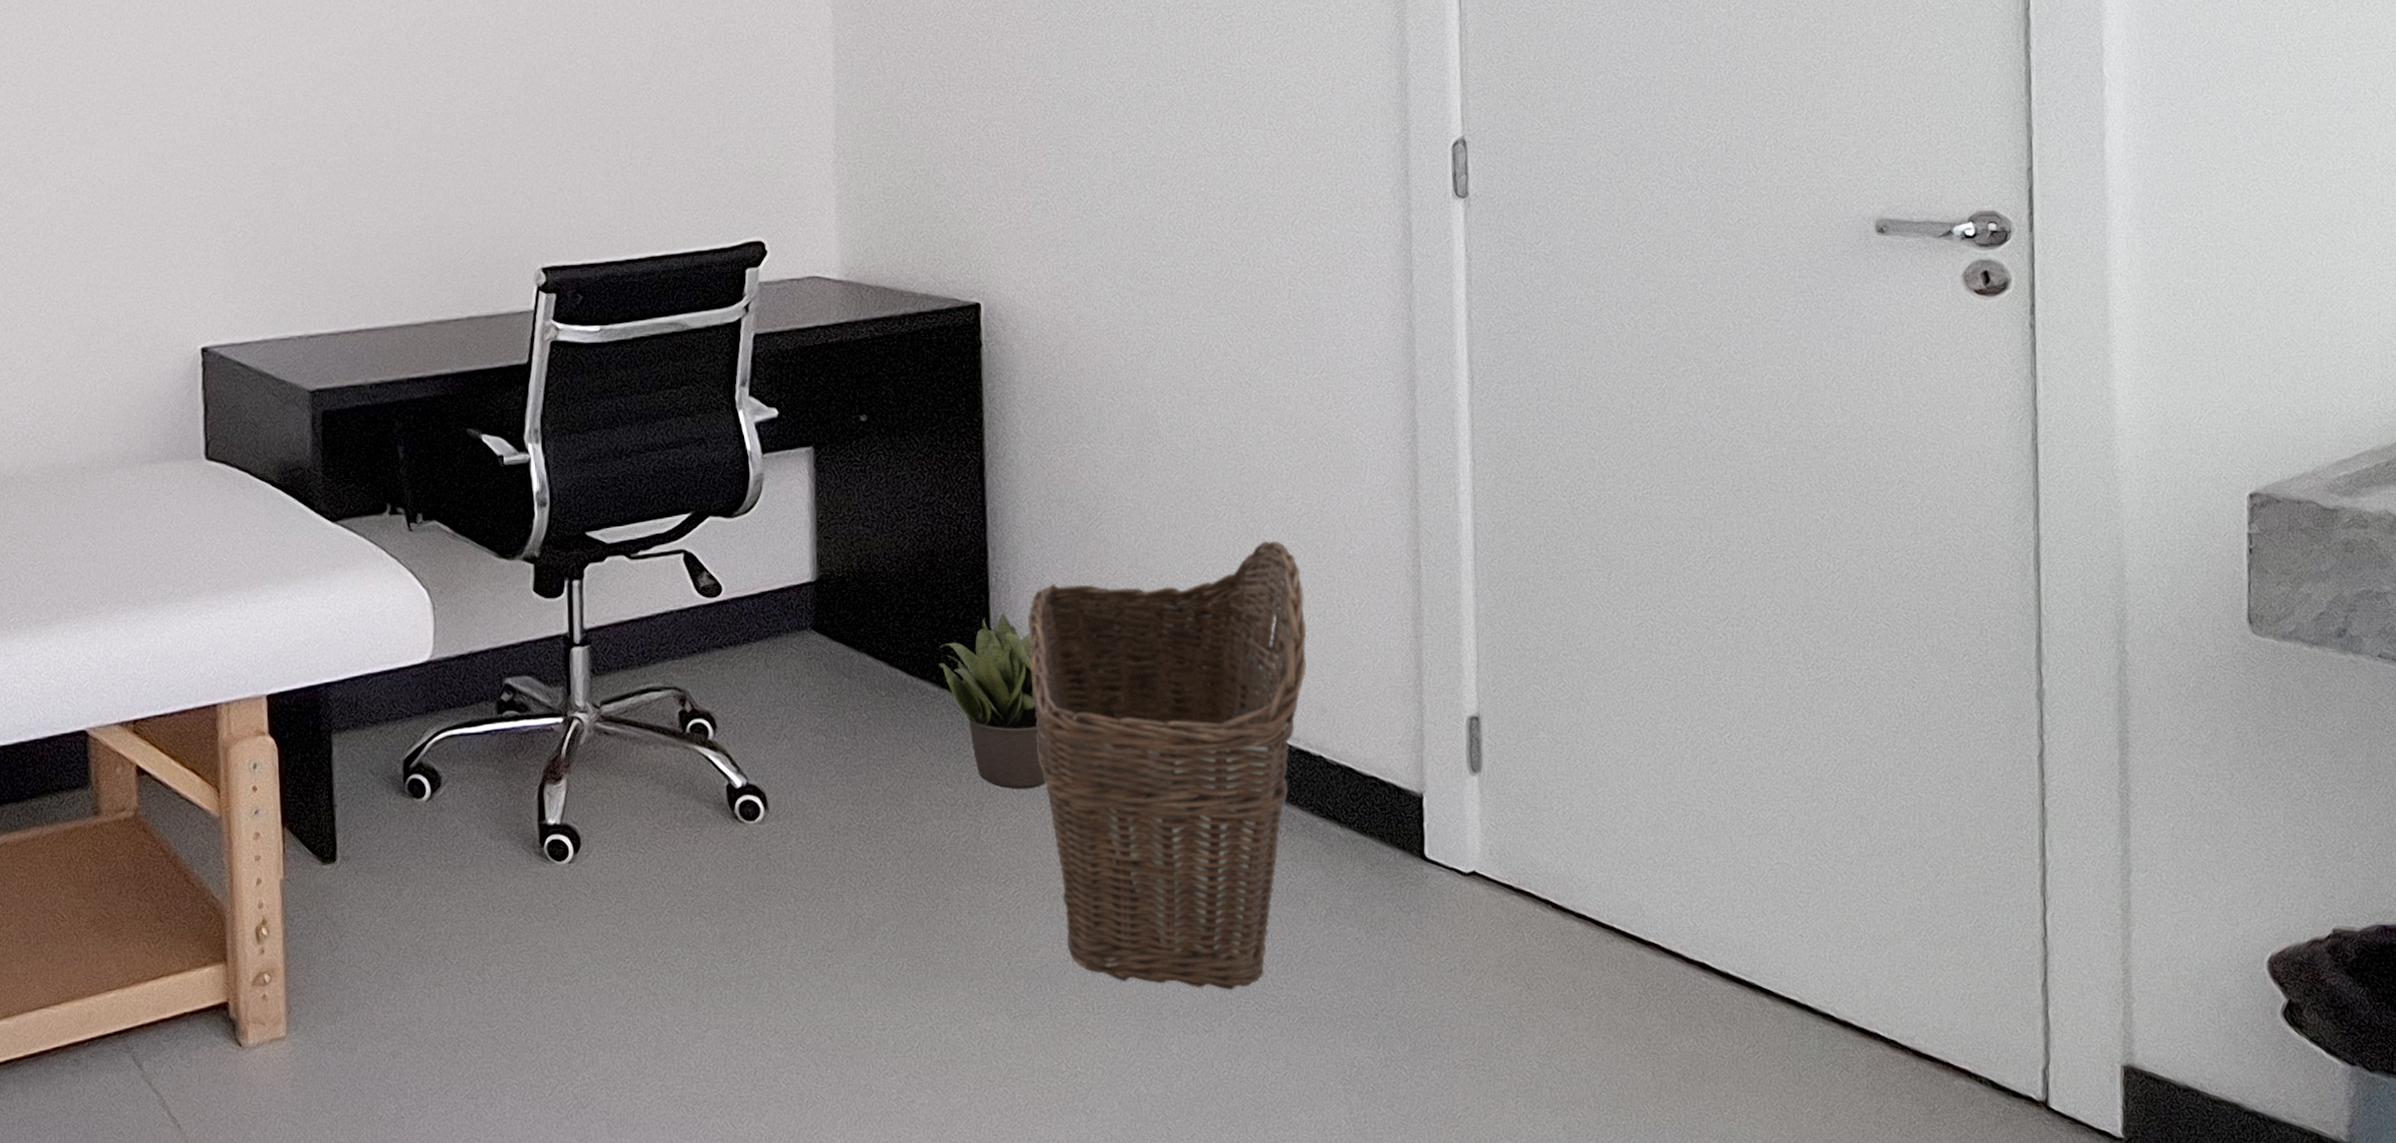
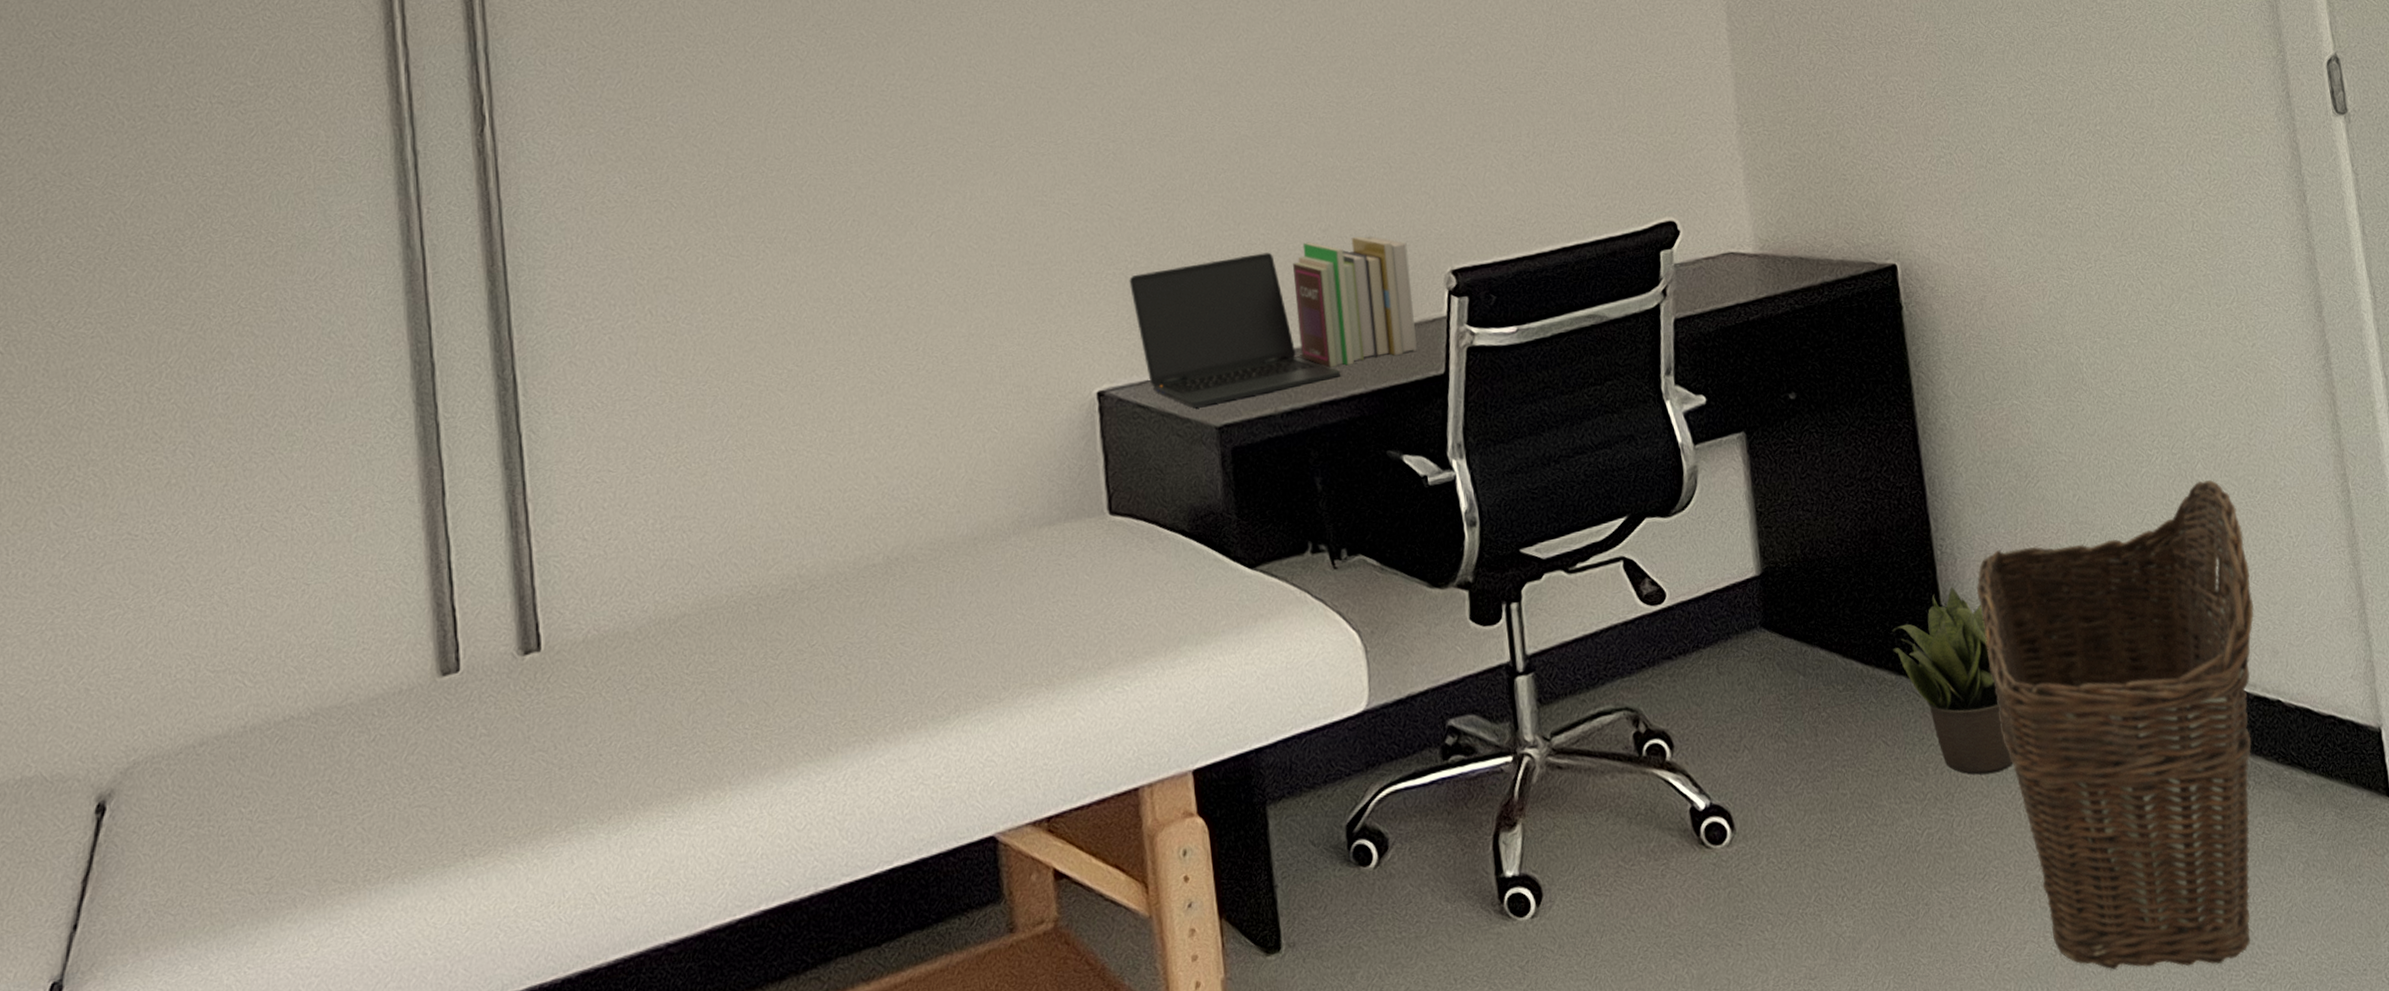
laptop: none [237,235,429,371] -> present [1129,252,1341,408]
books: none [391,228,503,347] -> present [1293,235,1417,368]

